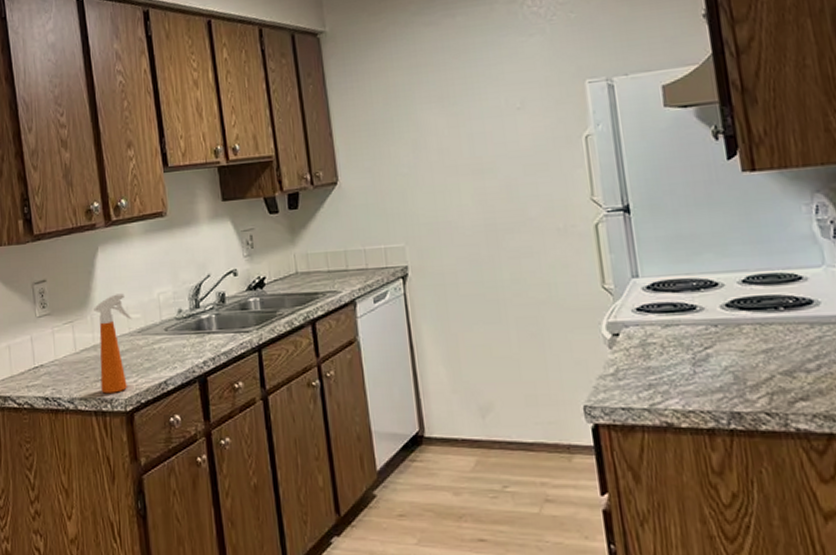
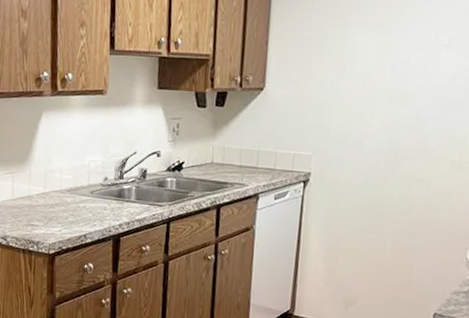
spray bottle: present [94,292,132,394] -> none [30,155,64,238]

